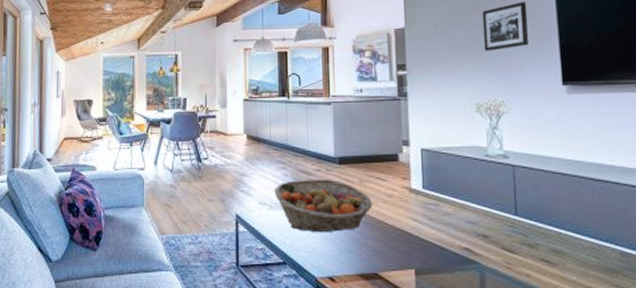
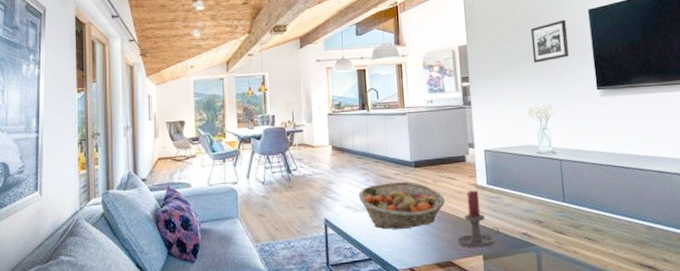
candle holder: none [384,194,437,261] -> present [456,190,501,248]

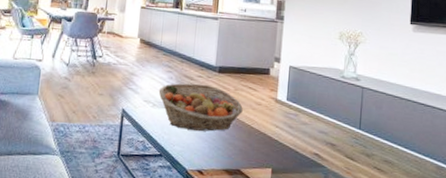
candle holder: present [456,190,501,248] -> none [248,104,293,161]

